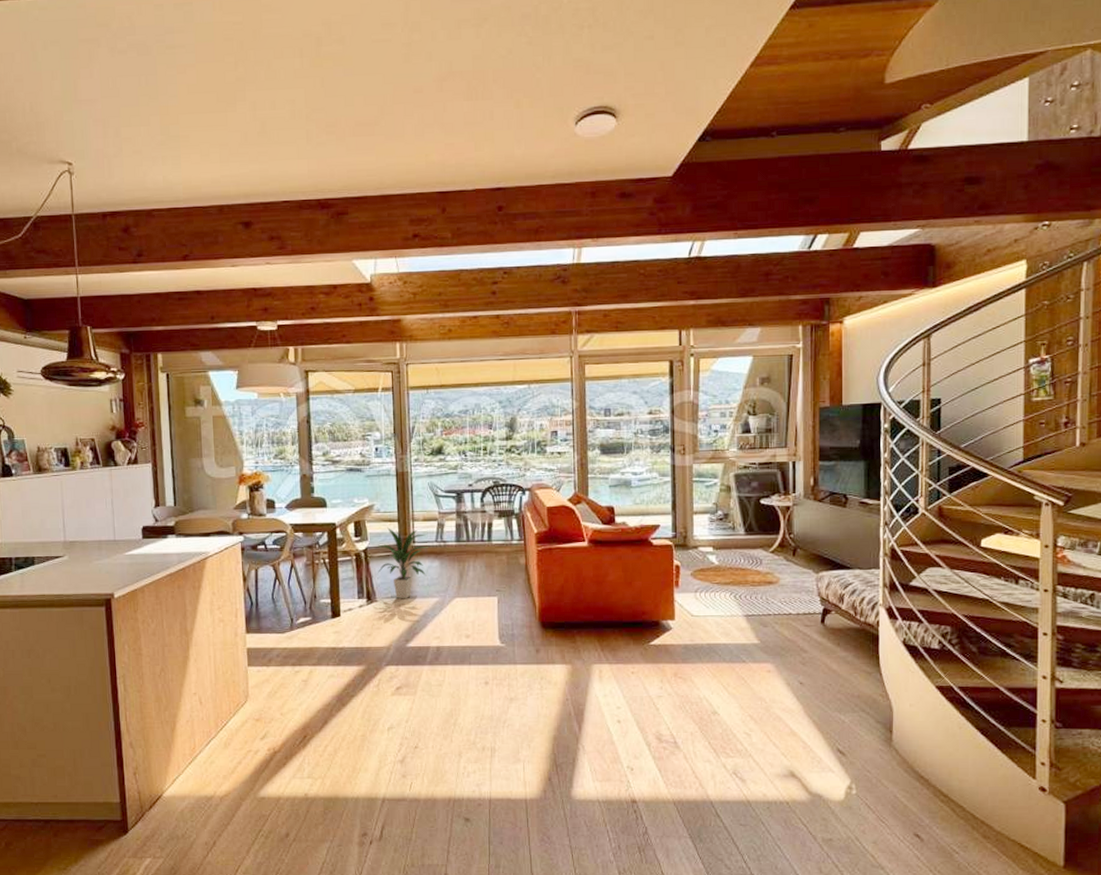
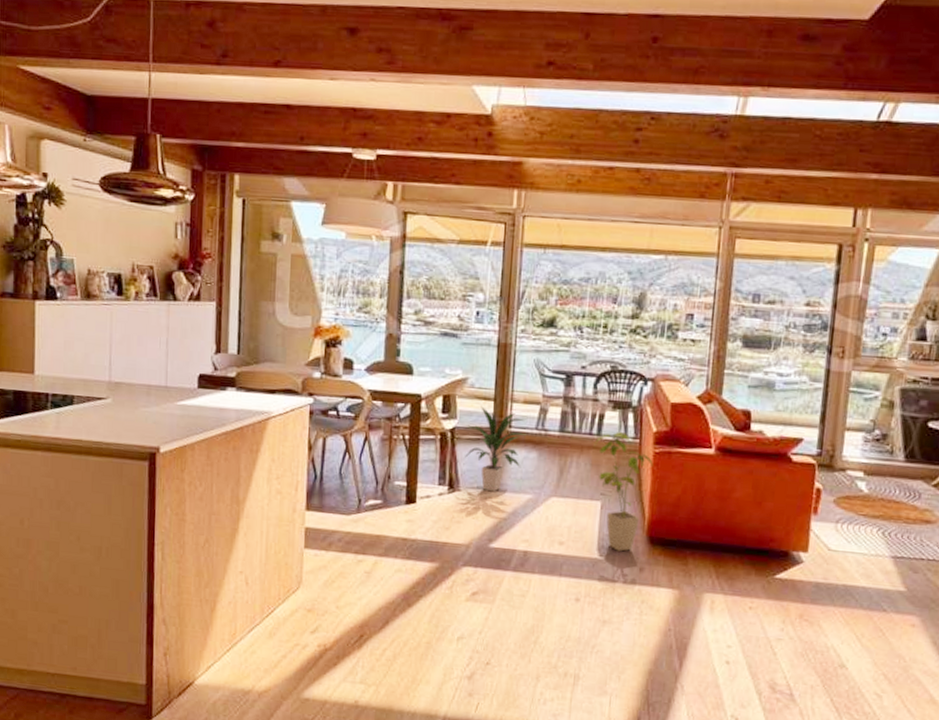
house plant: none [486,536,538,638] -> present [594,432,653,552]

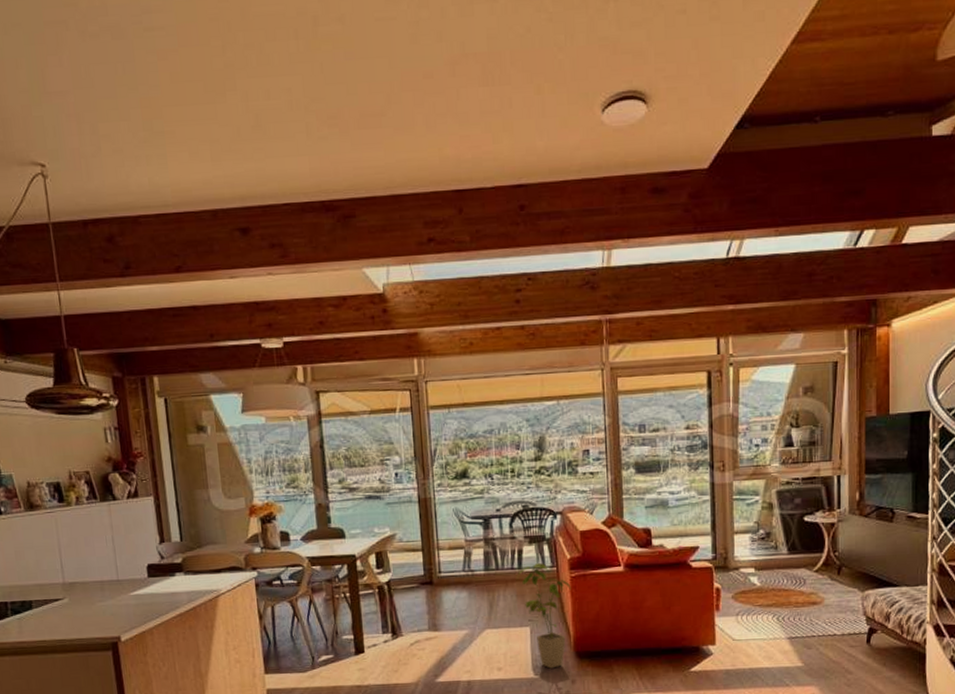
indoor plant: present [465,406,527,492] -> none [401,557,456,633]

